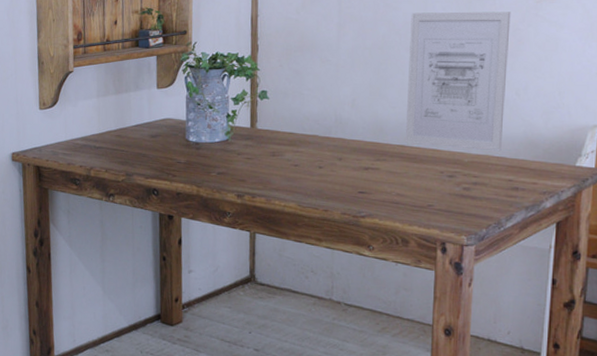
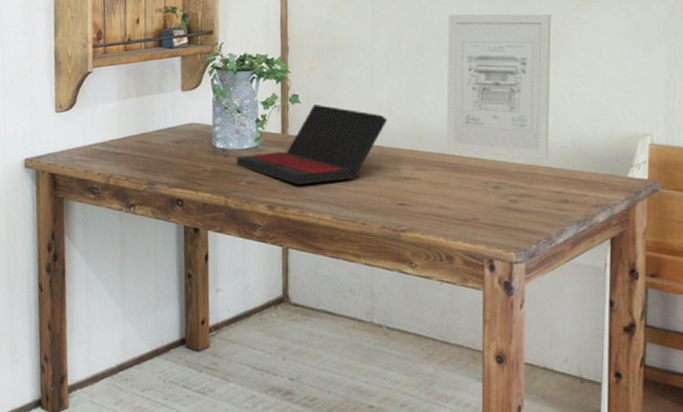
laptop: none [208,100,351,175] -> present [237,105,388,185]

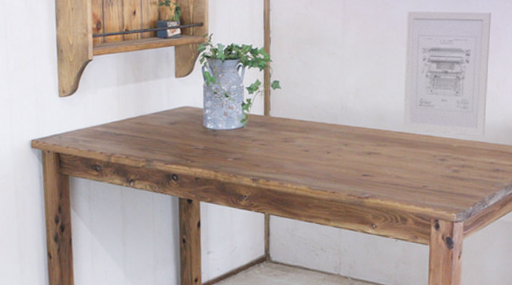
laptop: present [237,105,388,185] -> none [225,90,355,160]

